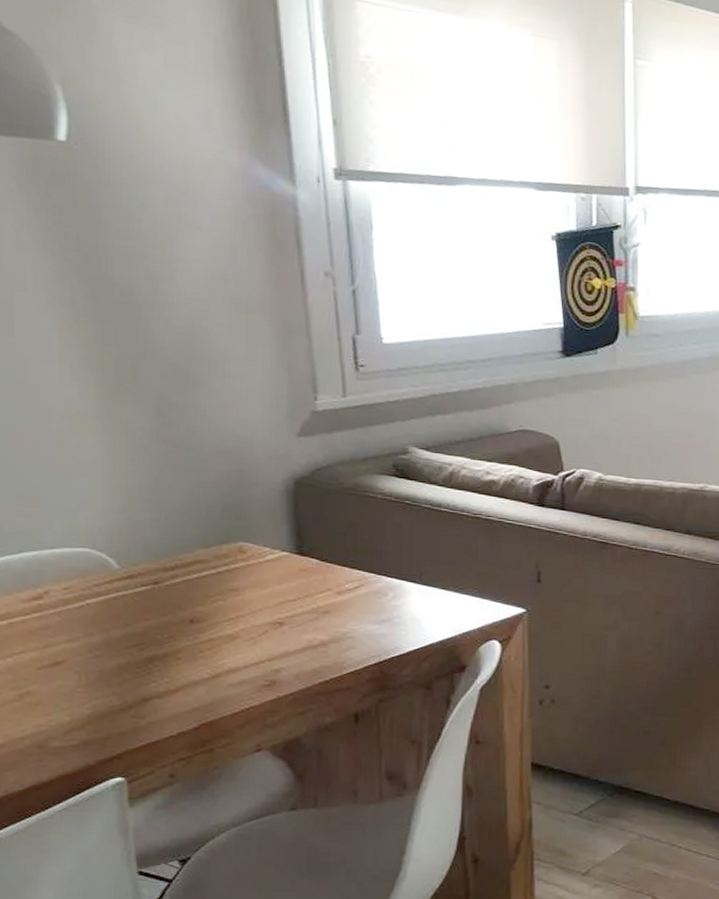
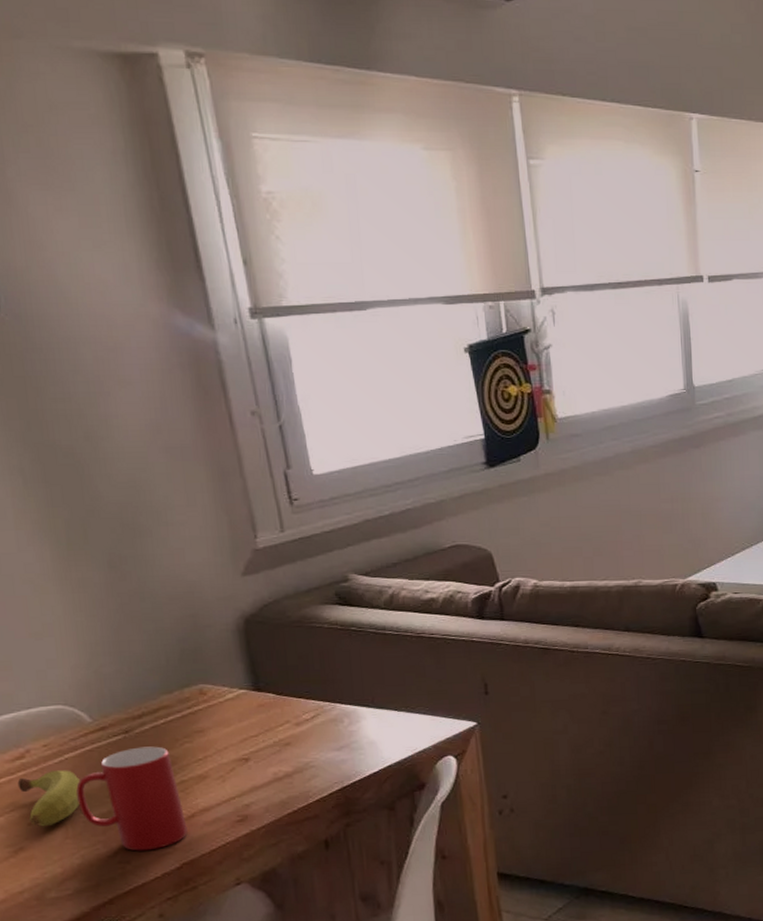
fruit: none [31,615,100,673] -> present [17,770,80,827]
cup: none [95,600,210,707] -> present [76,746,188,851]

